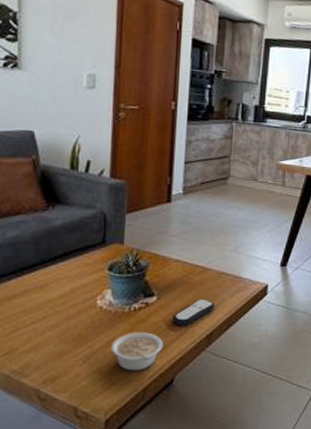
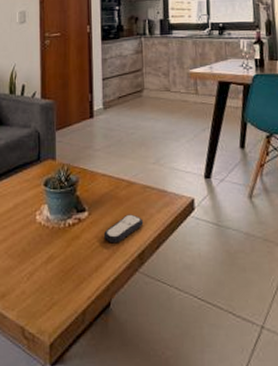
legume: present [110,332,163,371] -> none [50,249,97,291]

